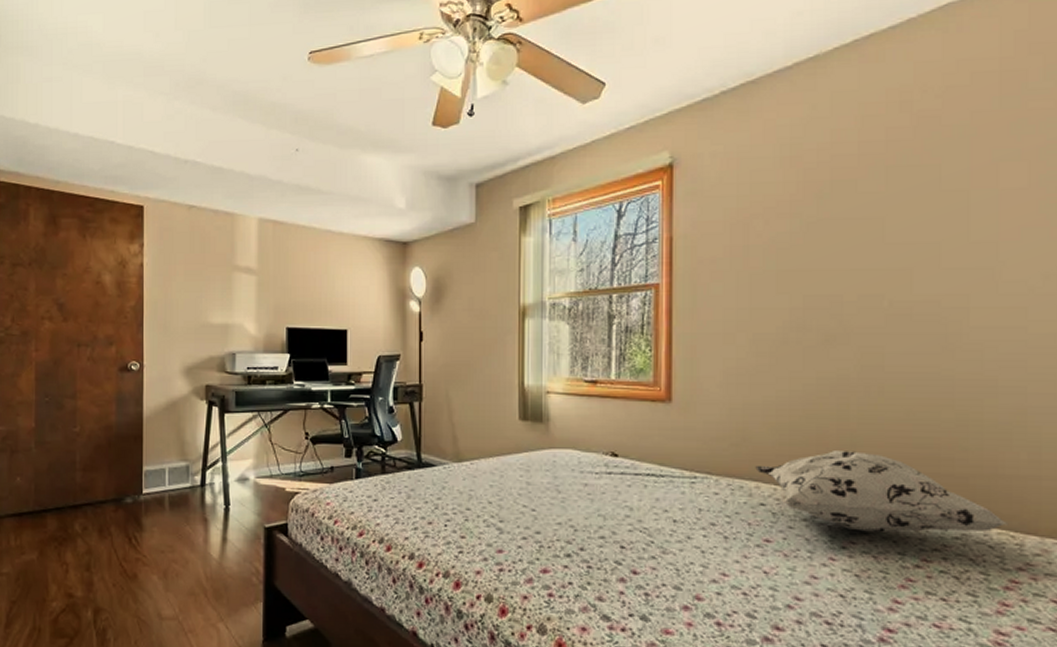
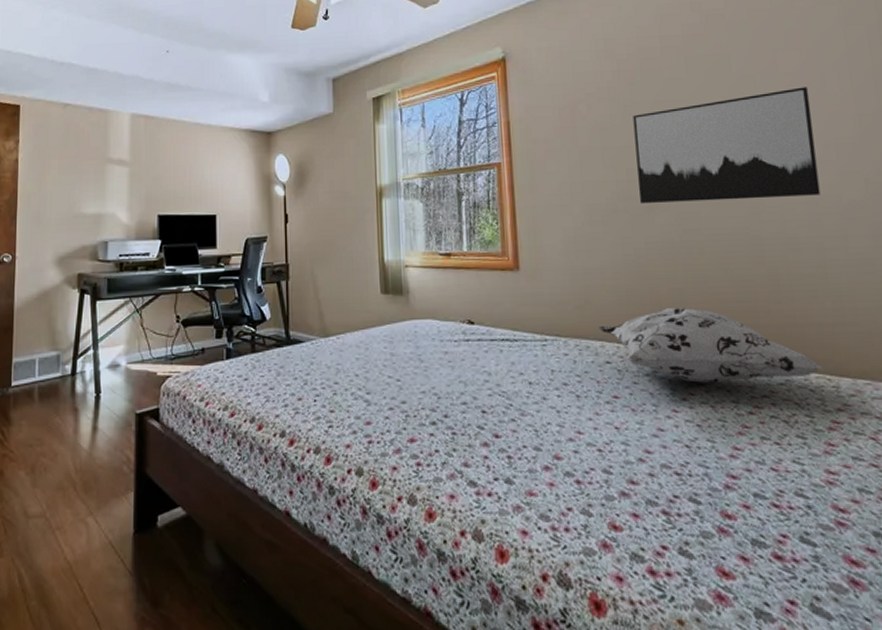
wall art: none [816,205,1033,334] -> present [633,87,821,203]

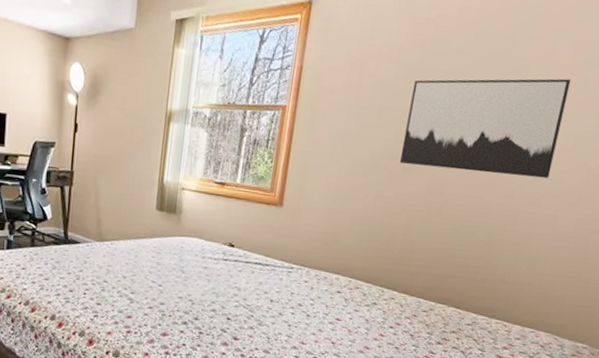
decorative pillow: present [599,308,825,383] -> none [338,255,505,321]

